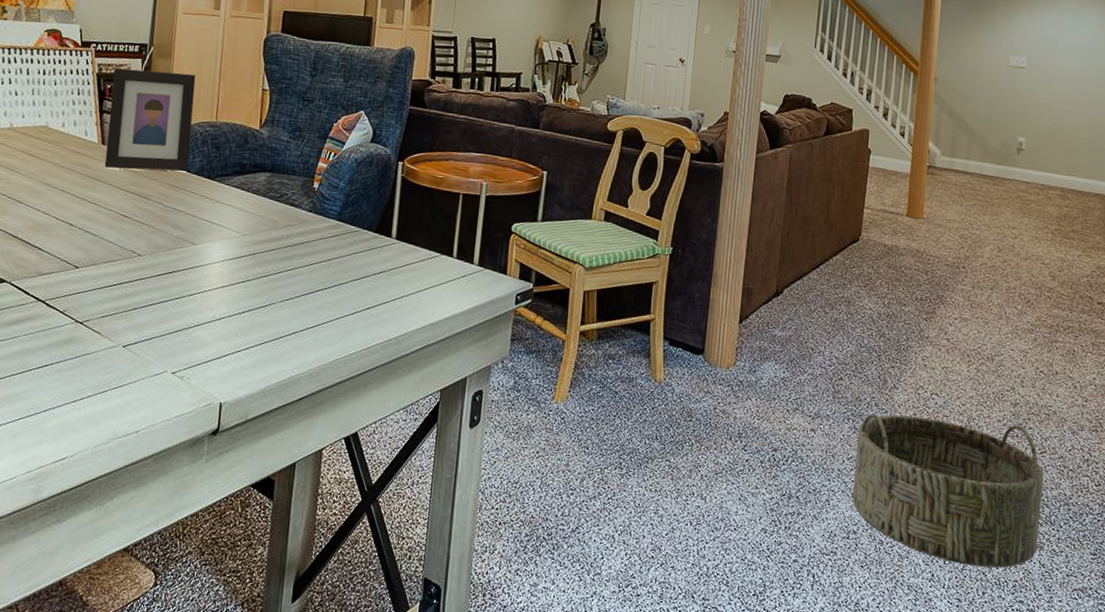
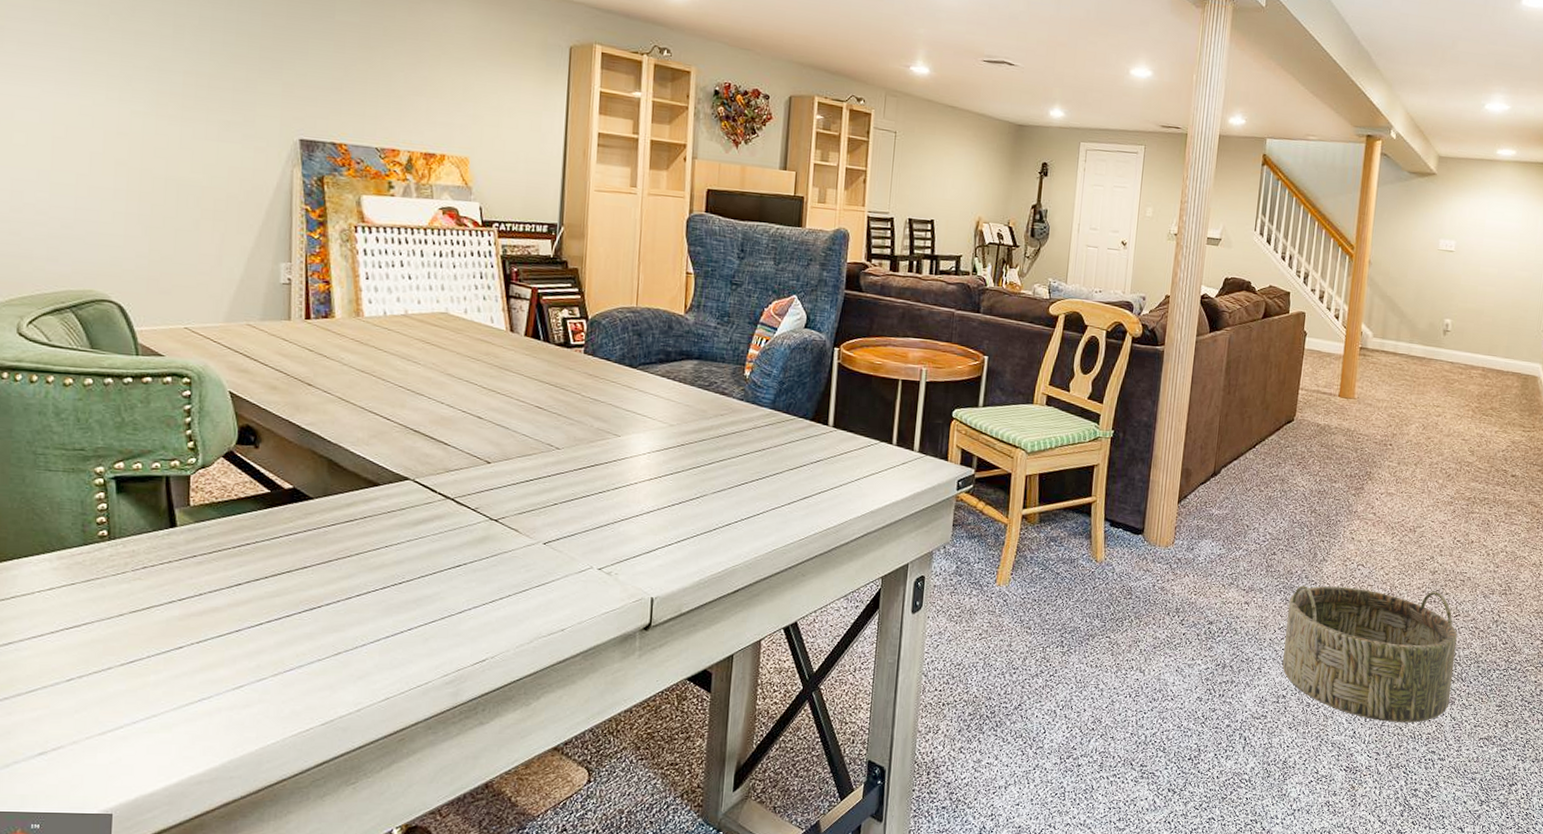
picture frame: present [104,67,196,172] -> none [514,249,613,360]

